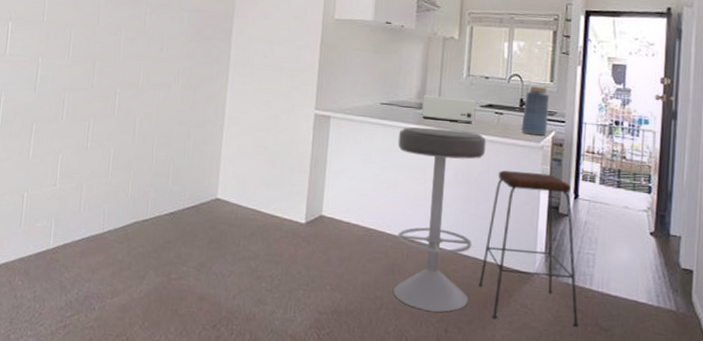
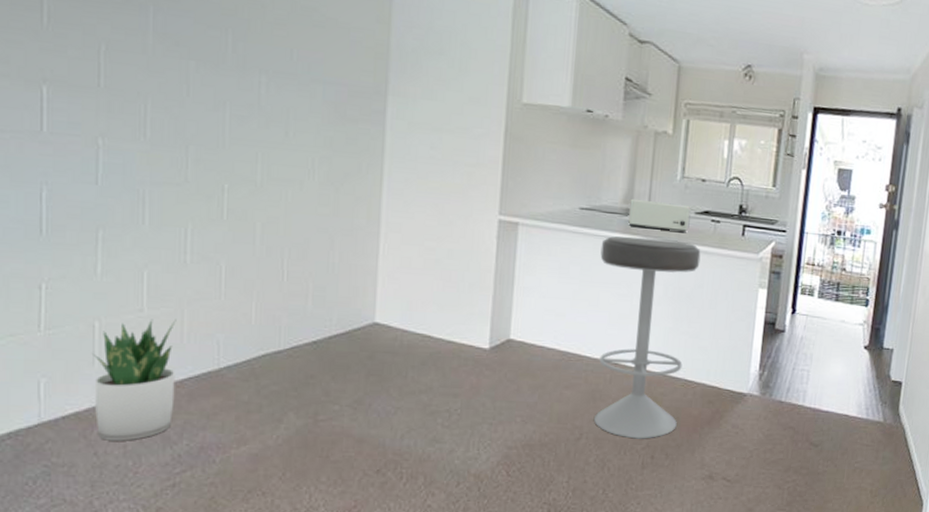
planter: none [18,191,78,288] -> present [93,319,176,441]
bar stool: present [478,170,578,326] -> none [688,285,789,443]
vase: present [521,87,550,136] -> none [738,192,771,247]

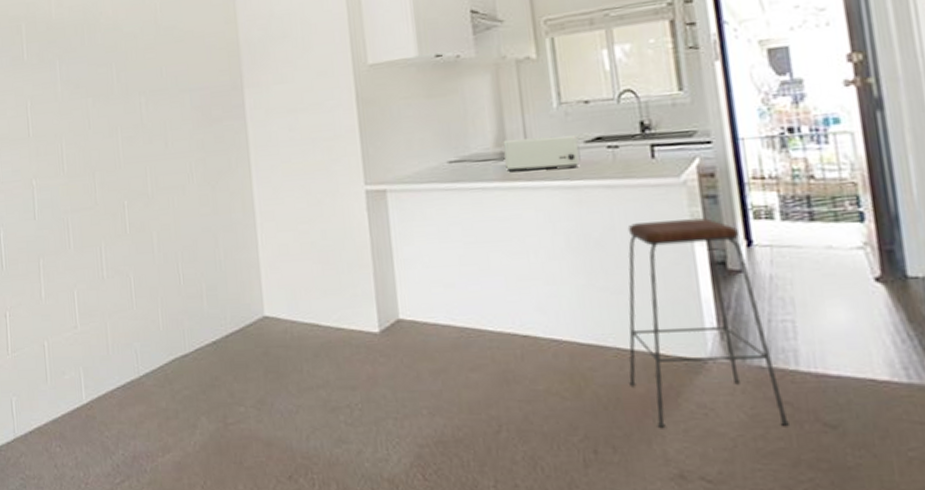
planter: present [93,319,176,441] -> none [45,332,109,453]
bar stool: present [593,236,701,439] -> none [479,178,619,429]
bar stool: none [688,285,789,443] -> present [627,218,789,427]

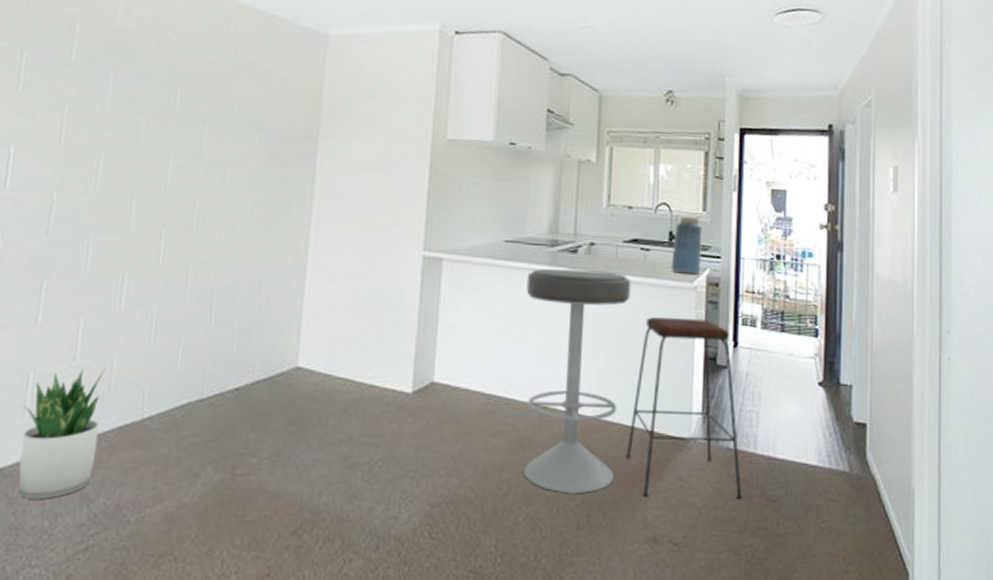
planter: none [45,332,109,453] -> present [18,367,106,499]
bar stool: none [479,178,619,429] -> present [522,268,631,494]
toaster: present [503,135,580,172] -> none [553,229,618,263]
vase: none [646,100,688,169] -> present [670,217,703,275]

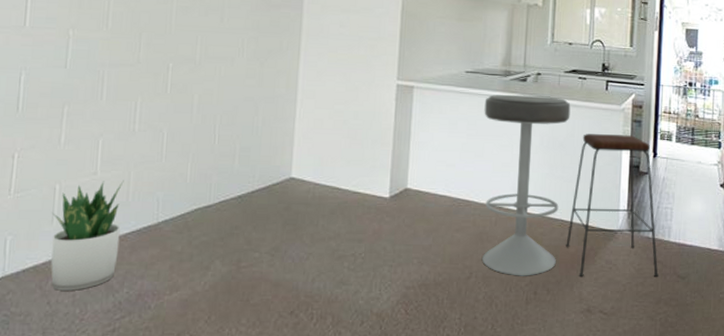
vase: present [670,217,703,275] -> none [603,52,630,99]

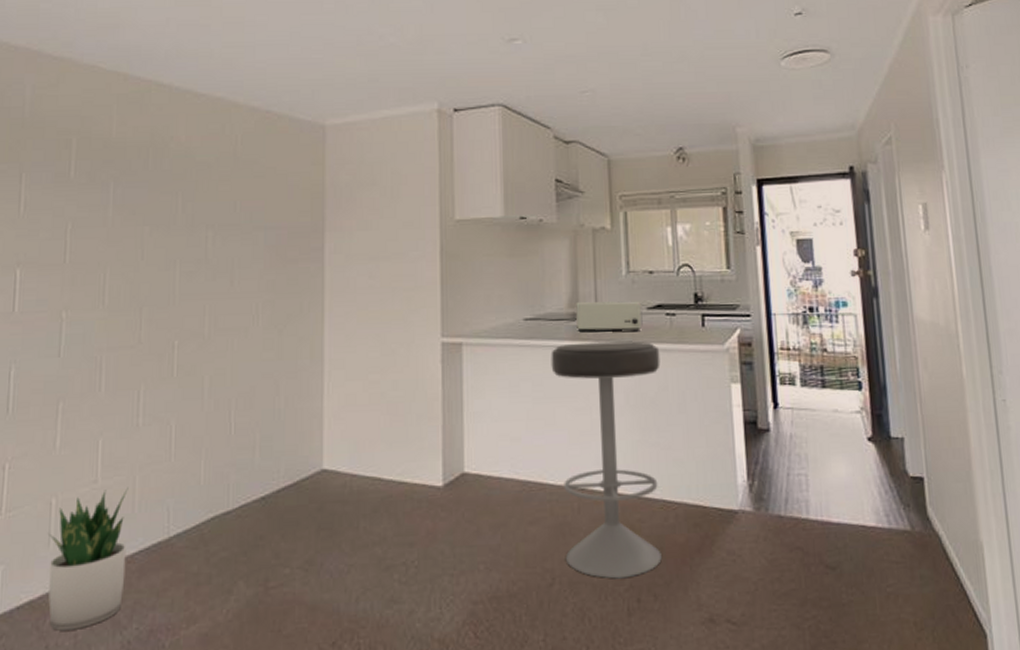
toaster: none [506,61,561,90] -> present [575,301,642,333]
bar stool: present [566,134,658,277] -> none [672,382,800,574]

